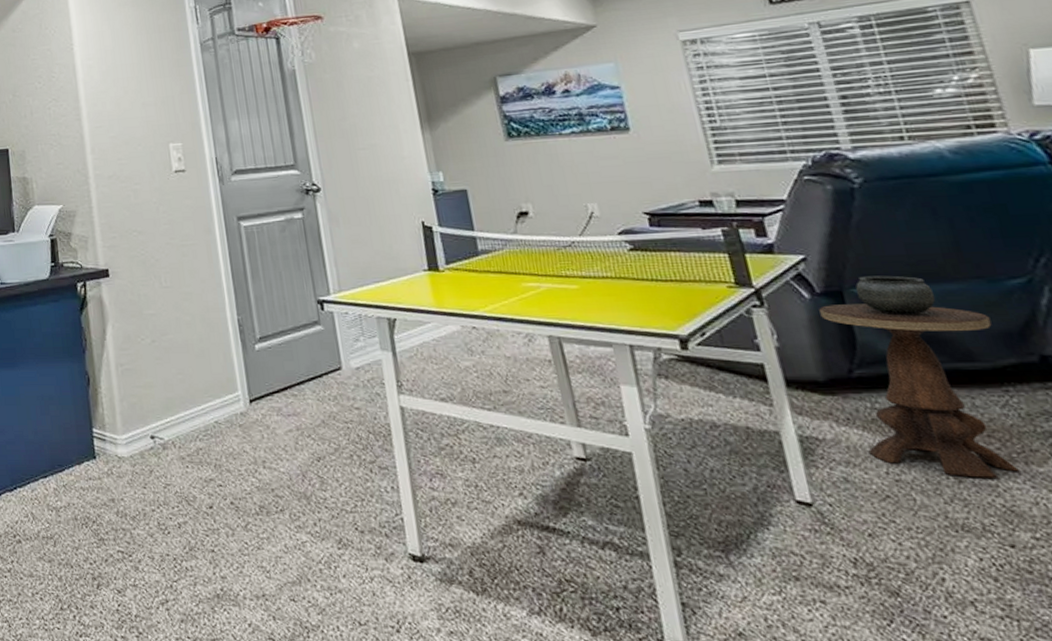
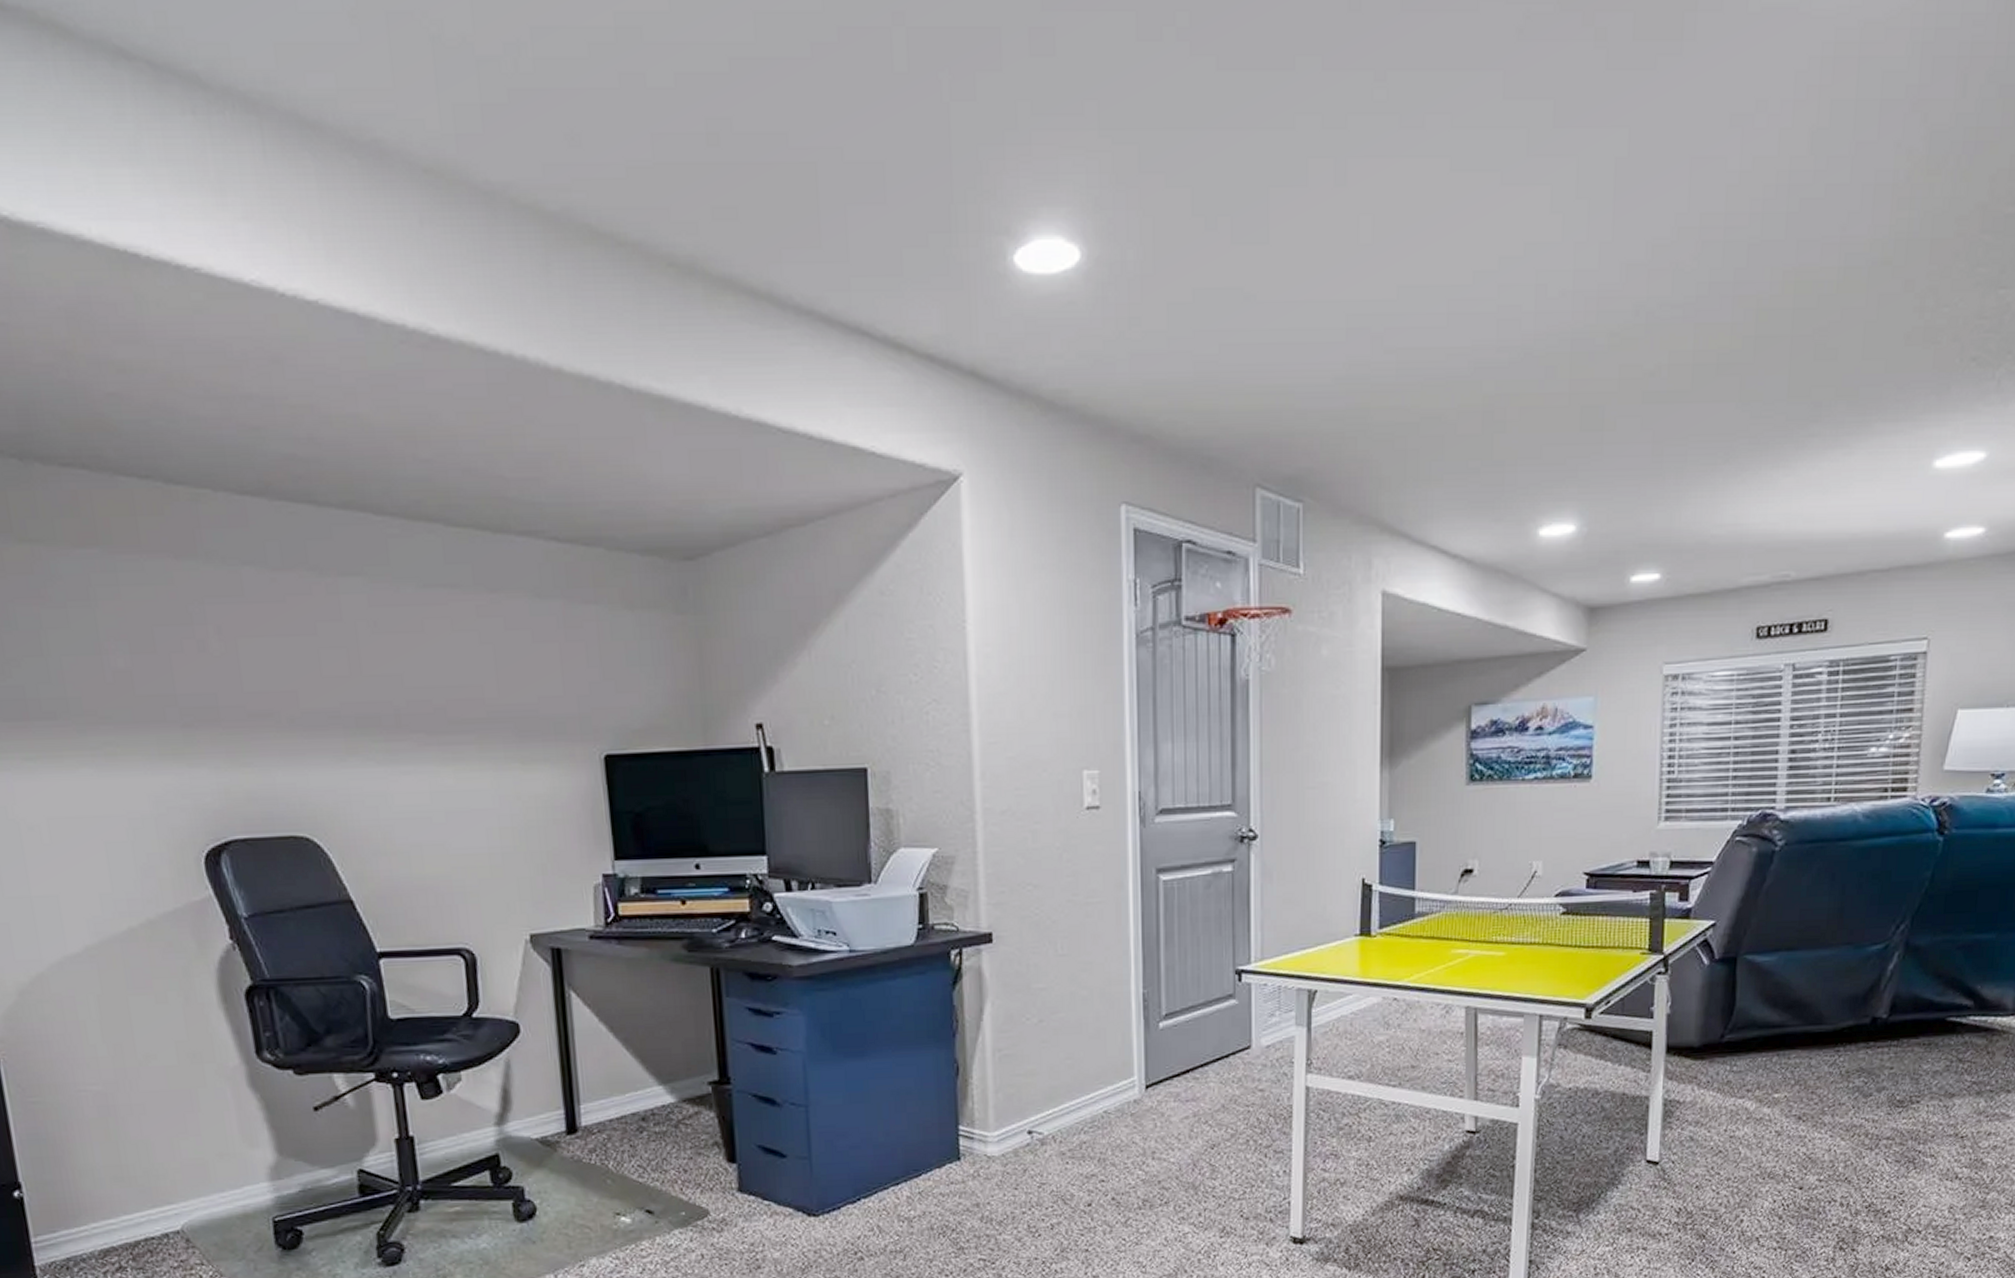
side table: present [819,275,1019,478] -> none [1712,941,1846,1131]

